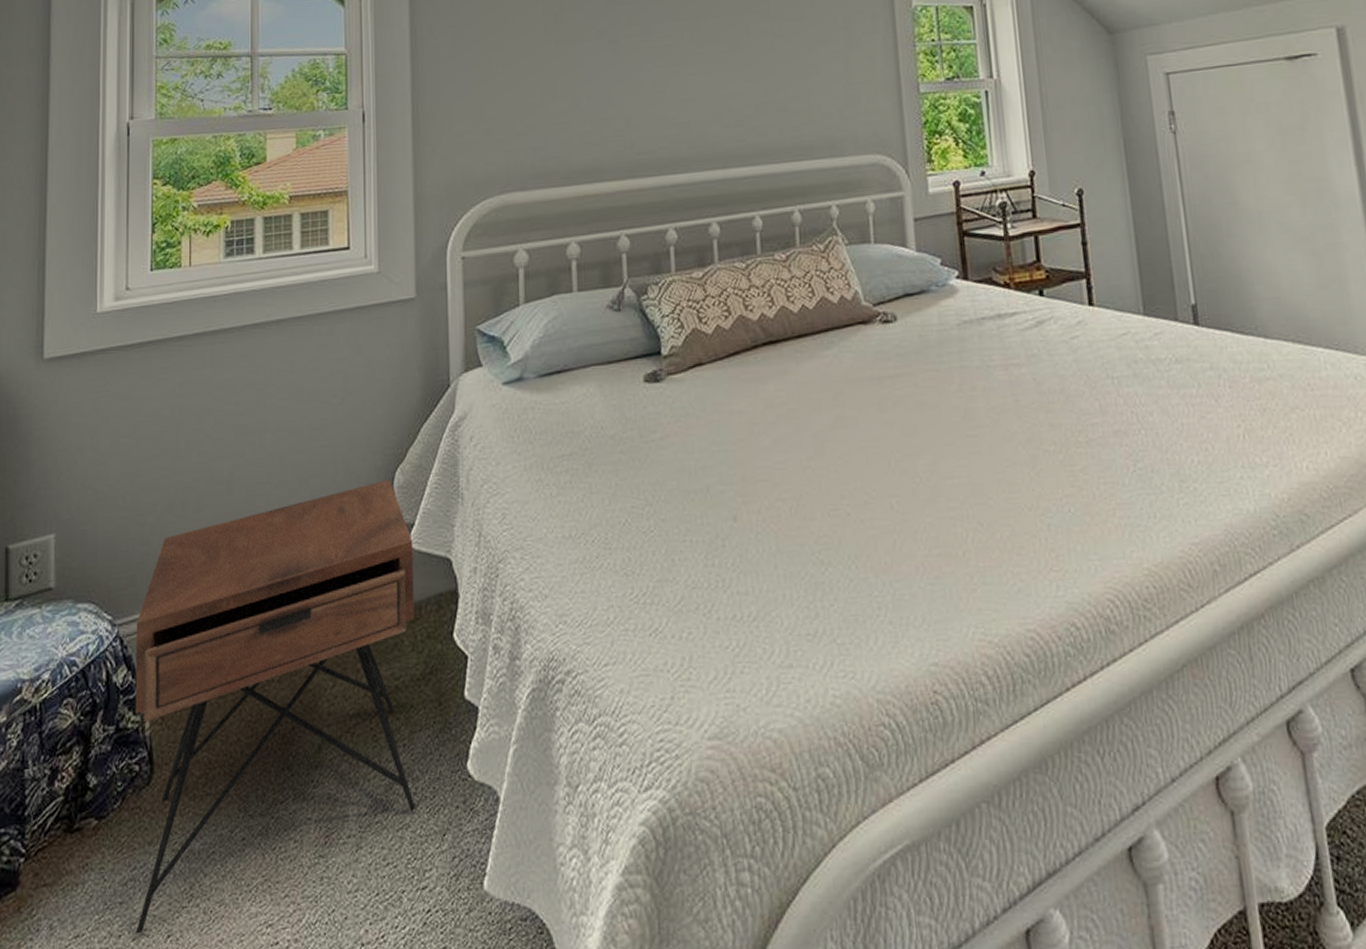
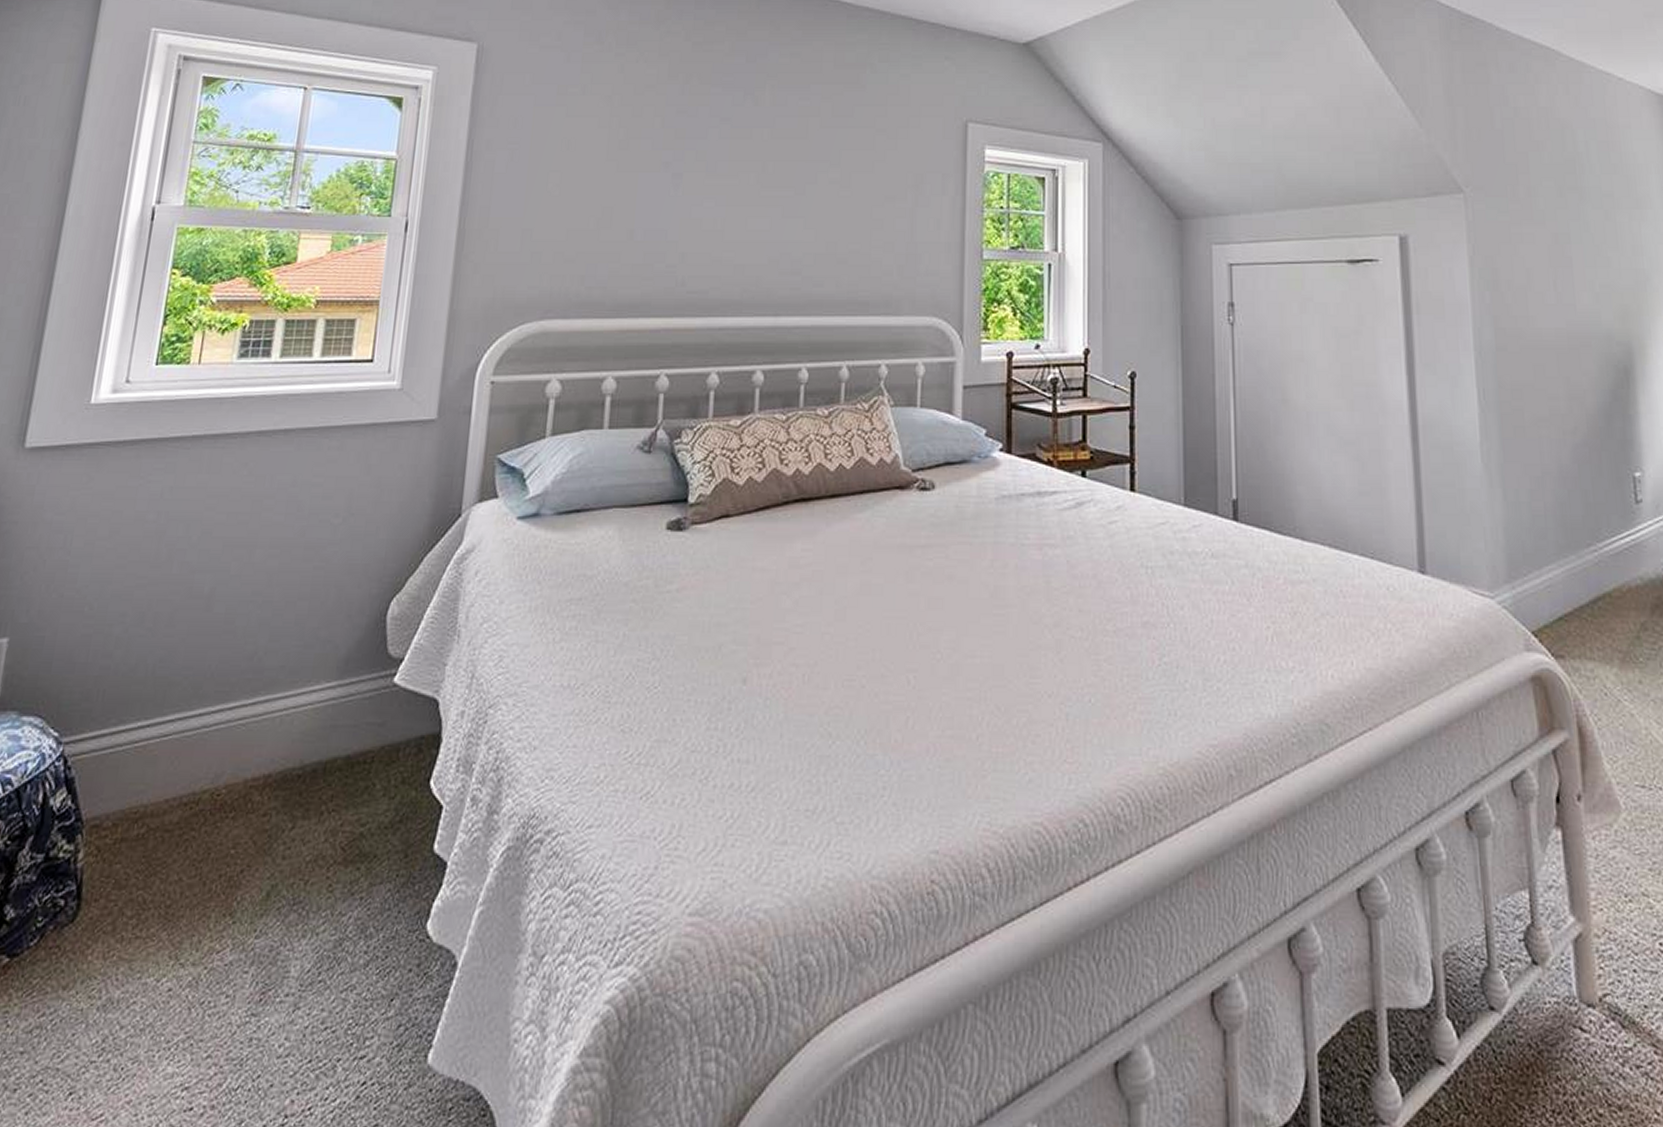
nightstand: present [135,479,416,934] -> none [33,608,400,1089]

